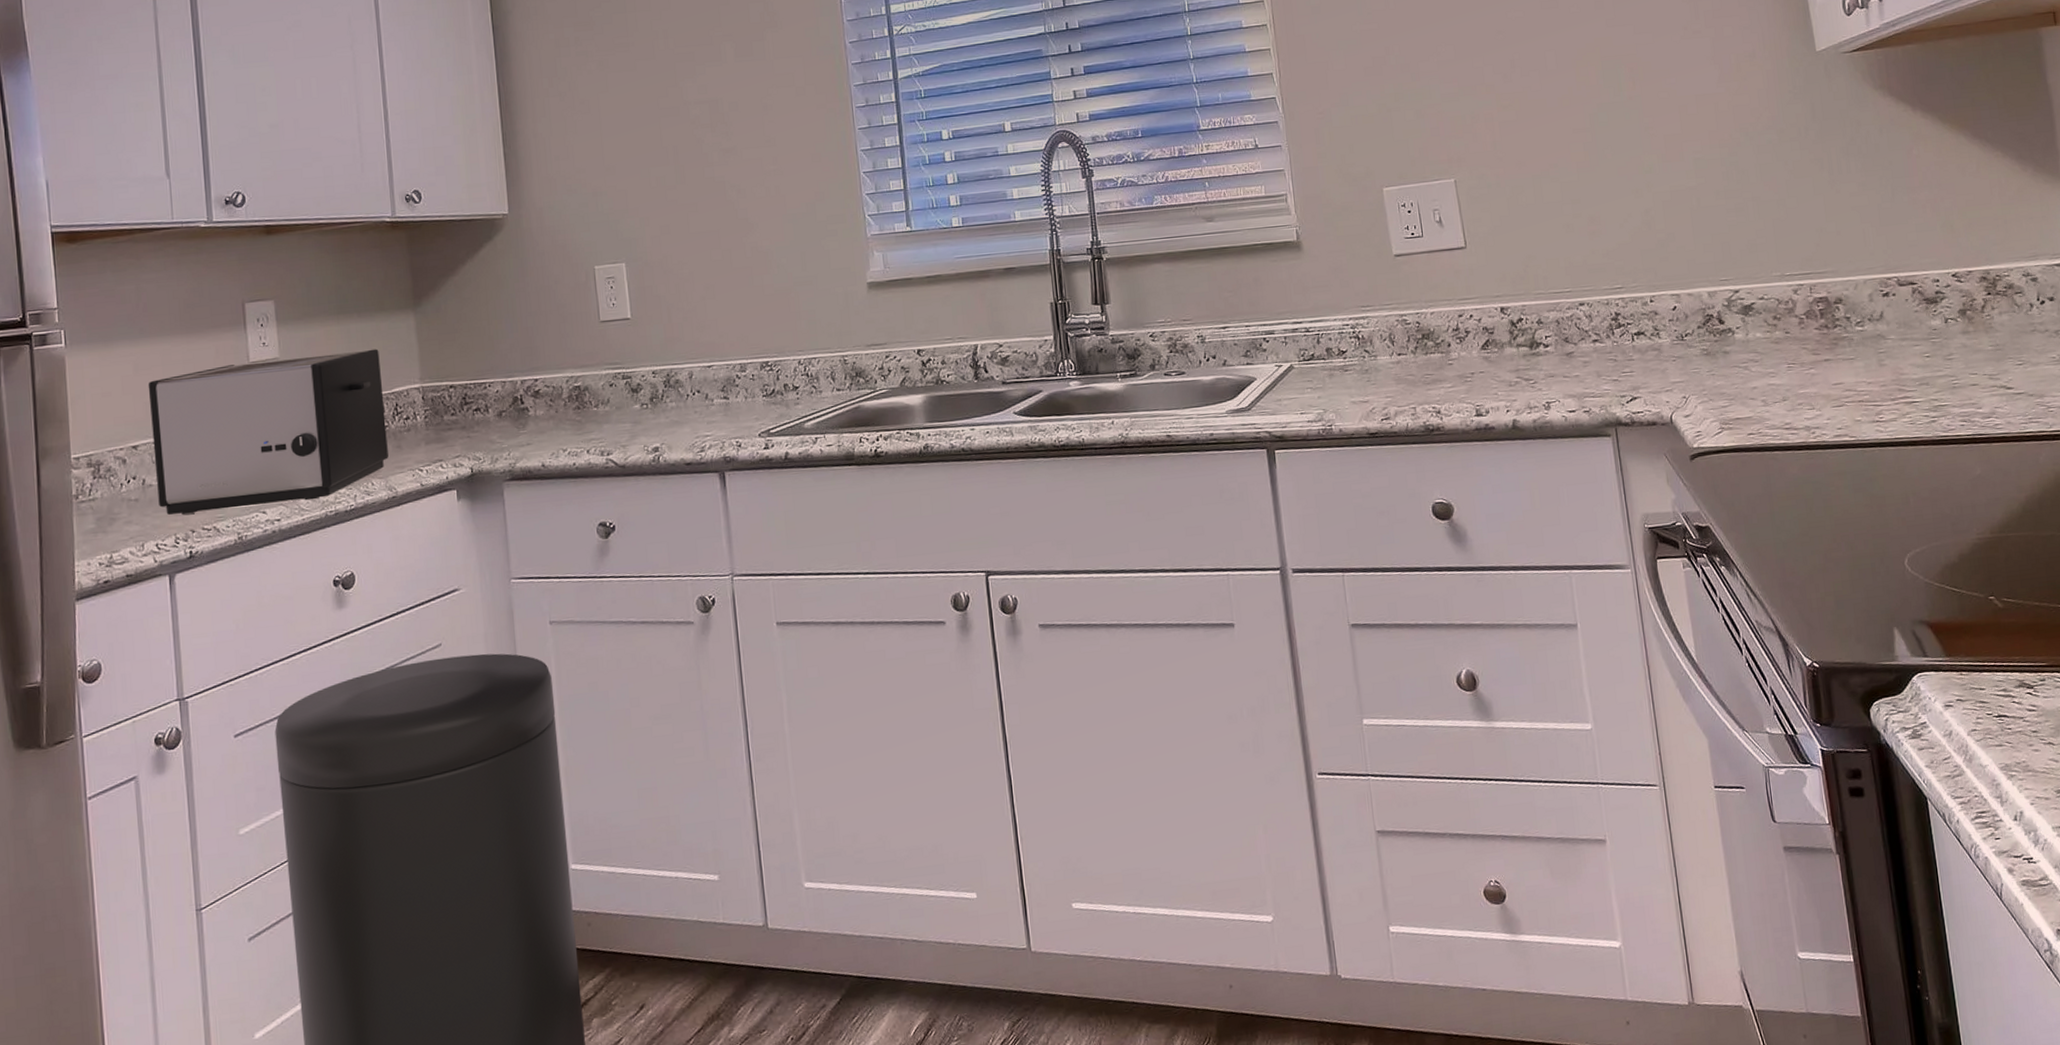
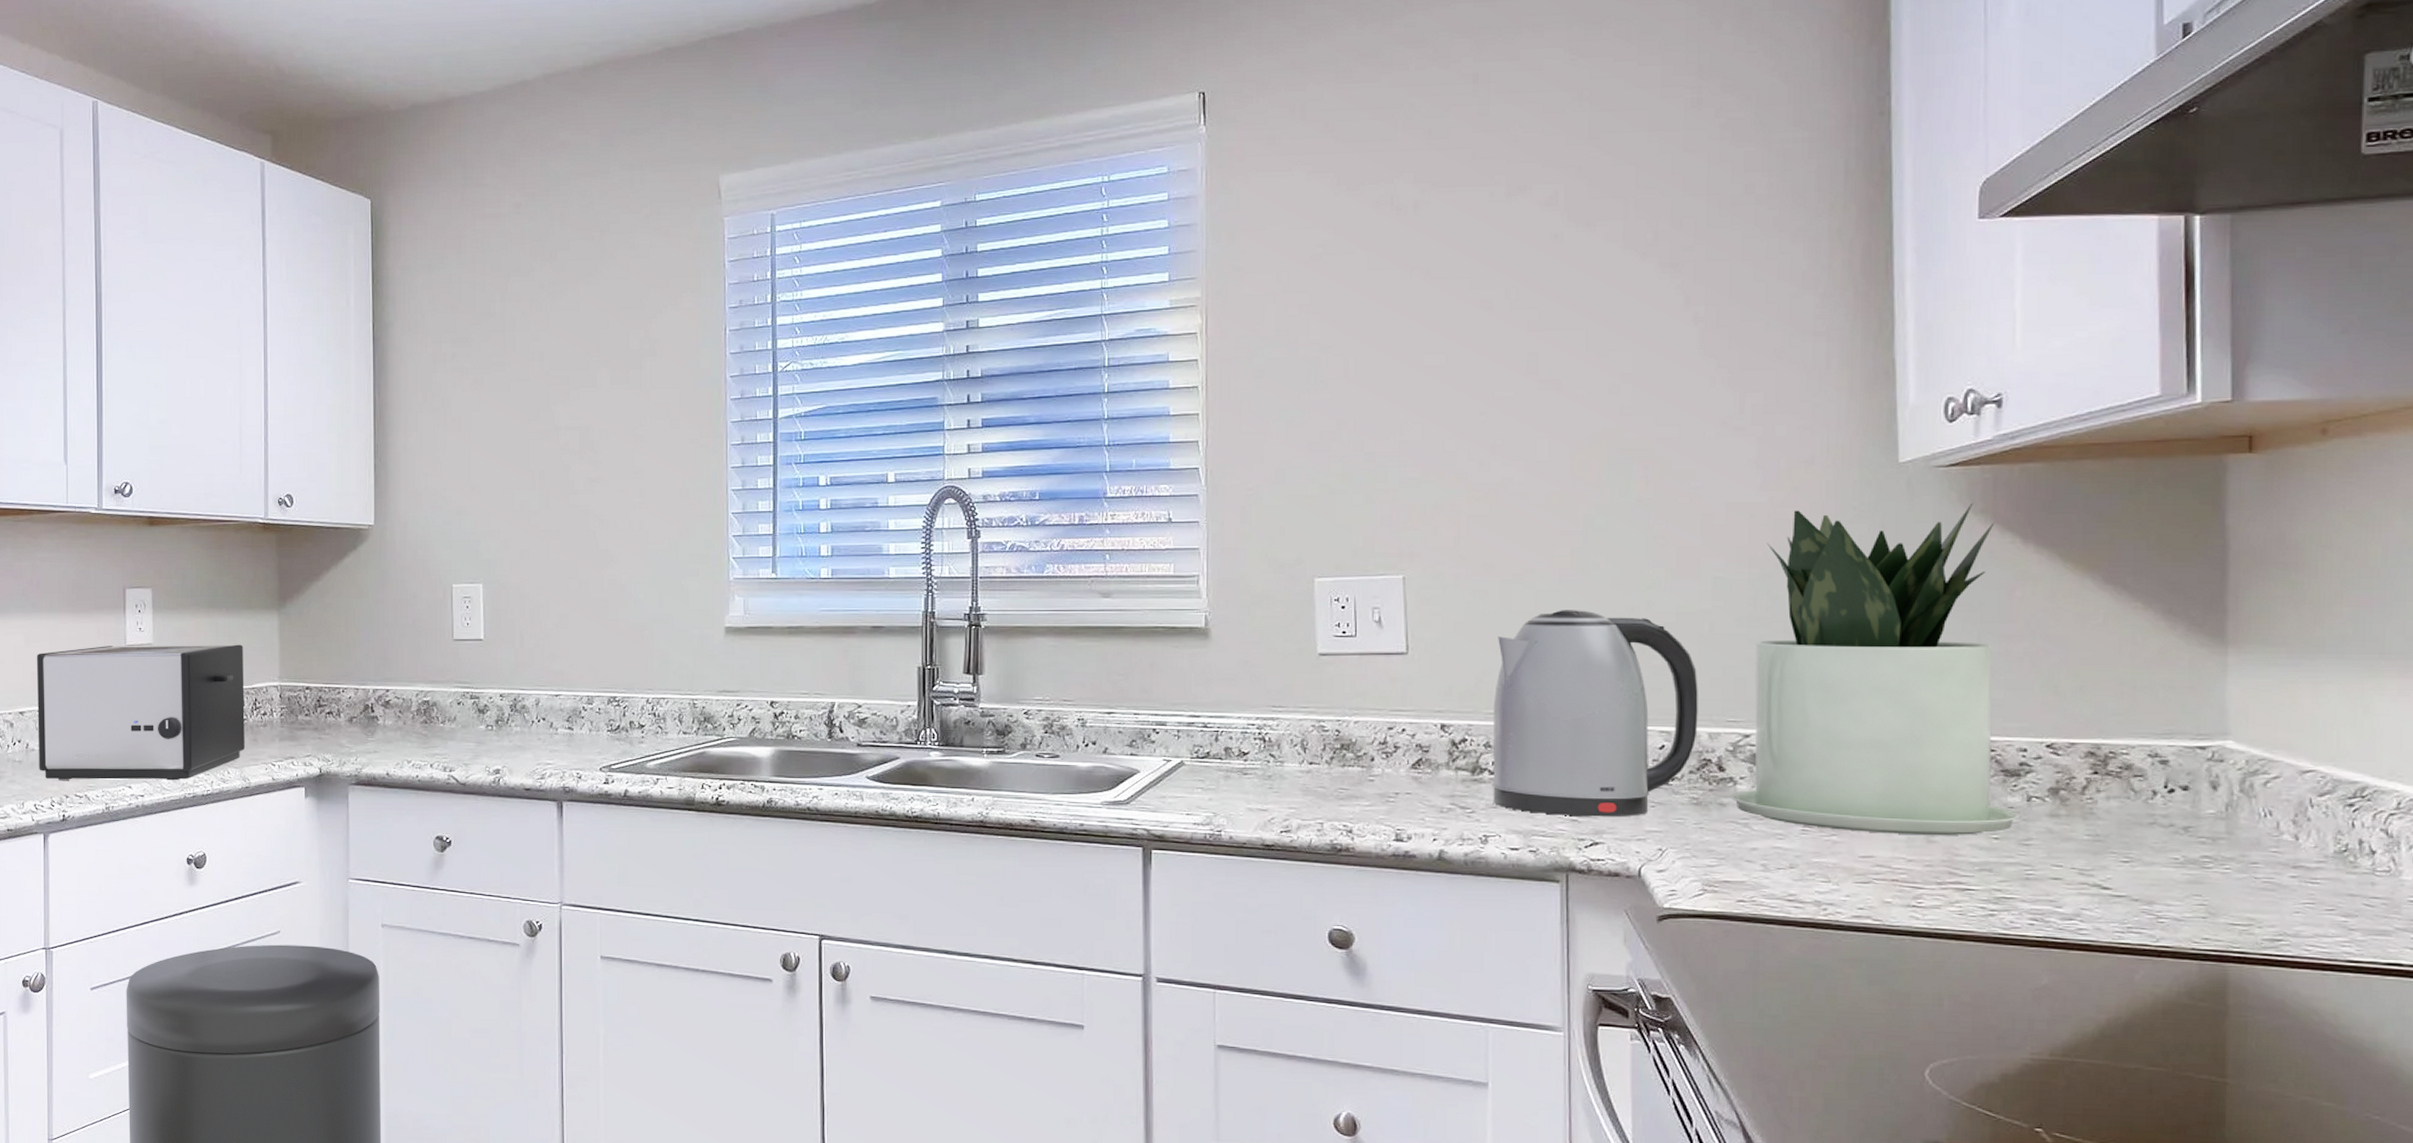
kettle: none [1536,196,1700,378] -> present [1491,610,1698,818]
planter: none [1730,80,1943,364] -> present [1729,502,2021,835]

